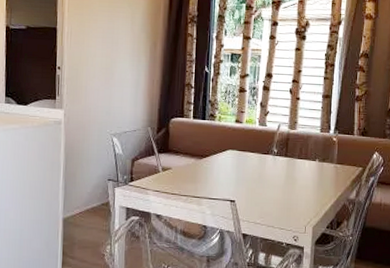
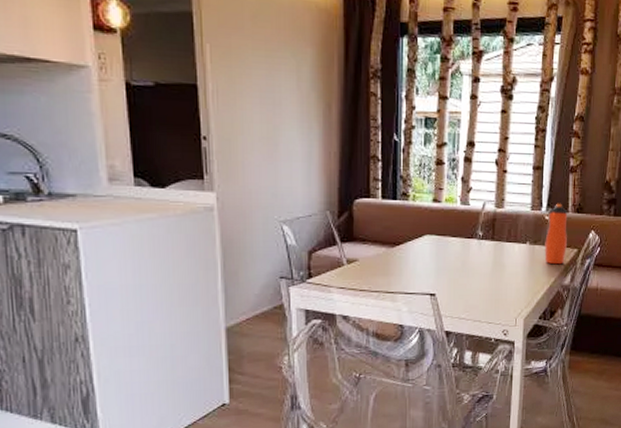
water bottle: none [332,127,354,181] -> present [544,203,568,265]

